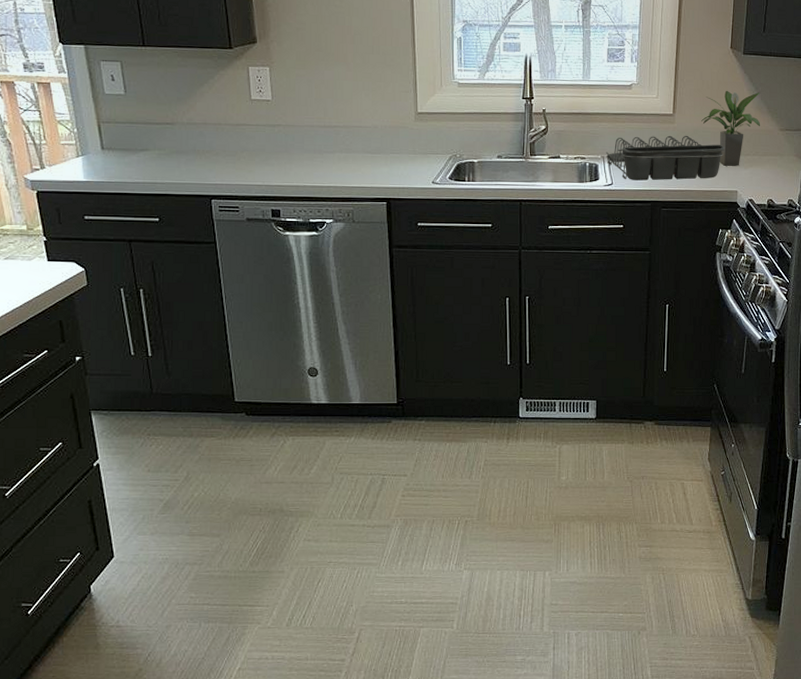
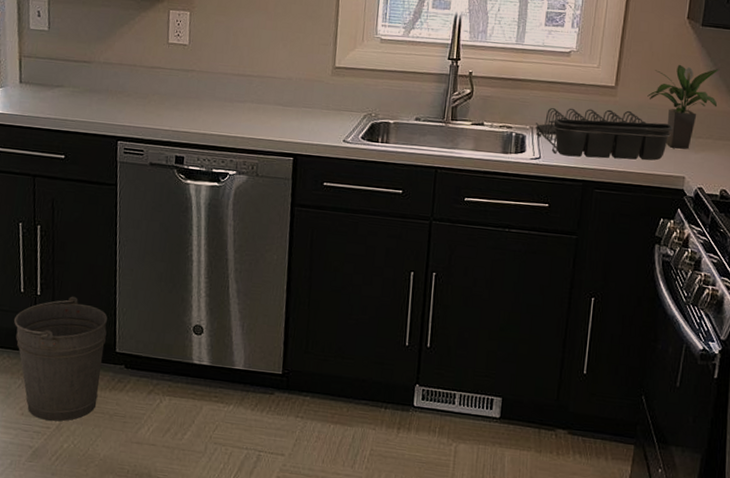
bucket: none [128,354,223,473] -> present [14,296,108,422]

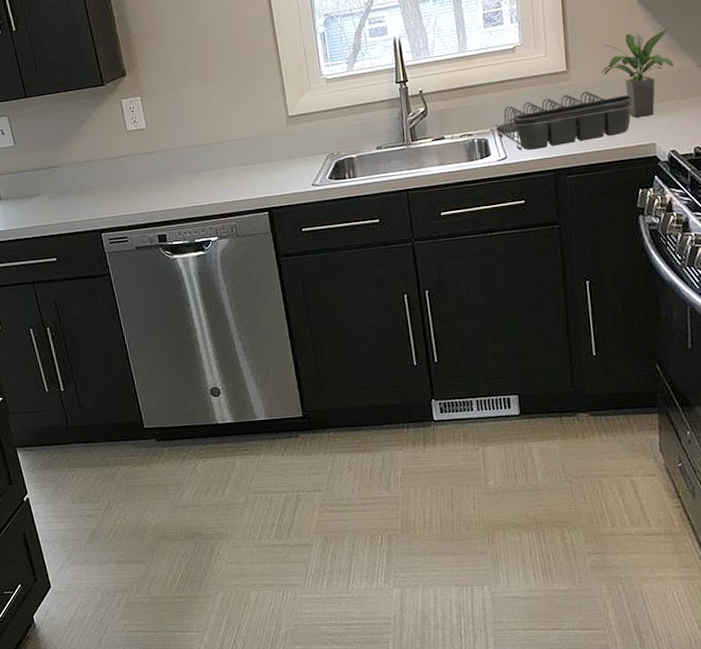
bucket: present [14,296,108,422] -> none [46,385,138,503]

